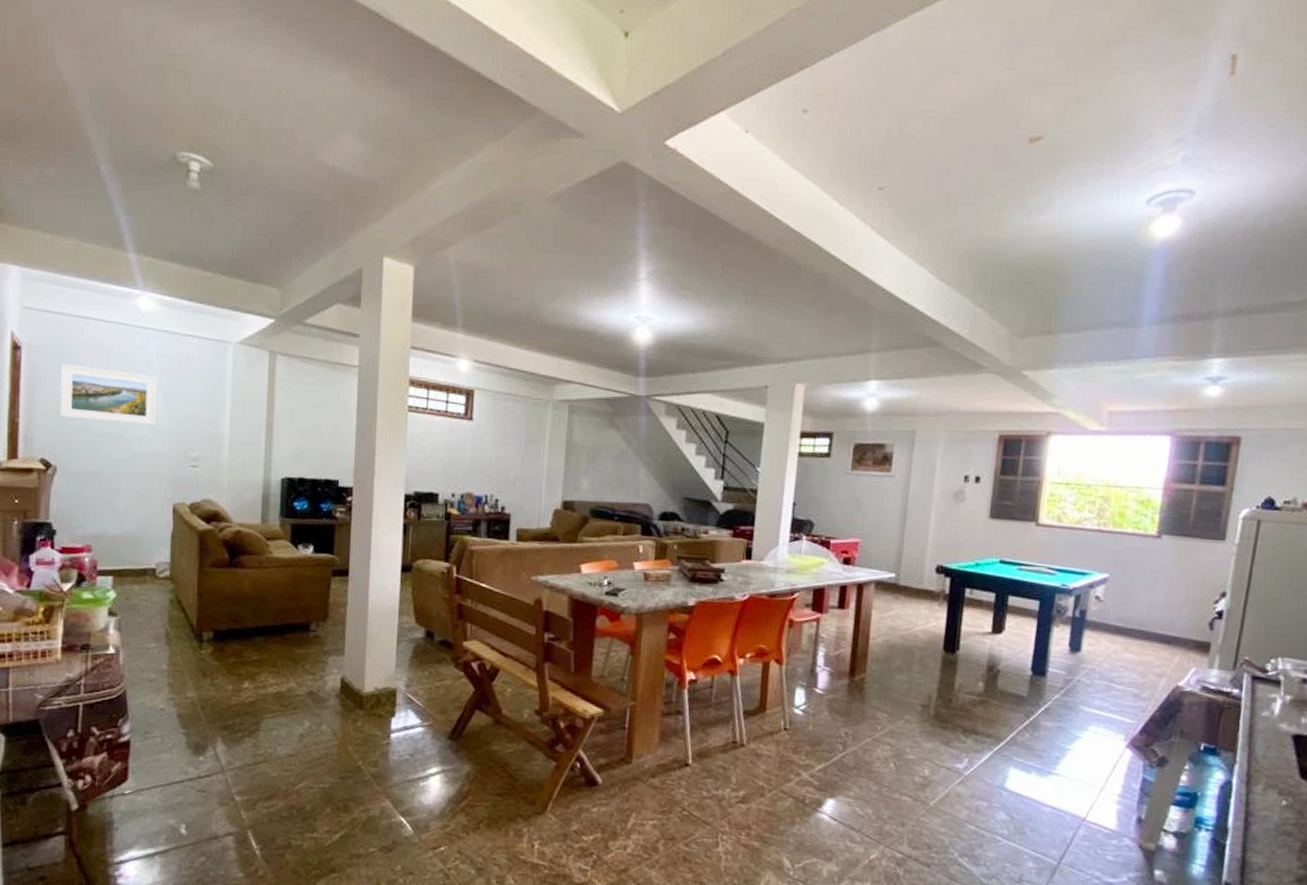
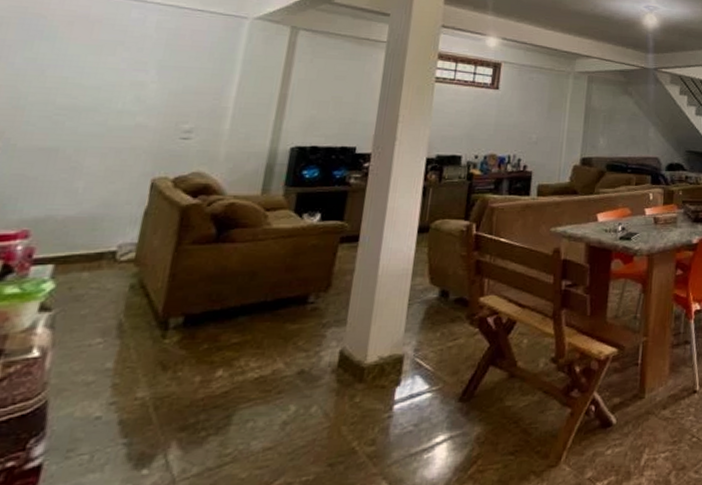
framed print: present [60,363,158,426] -> none [14,34,154,98]

